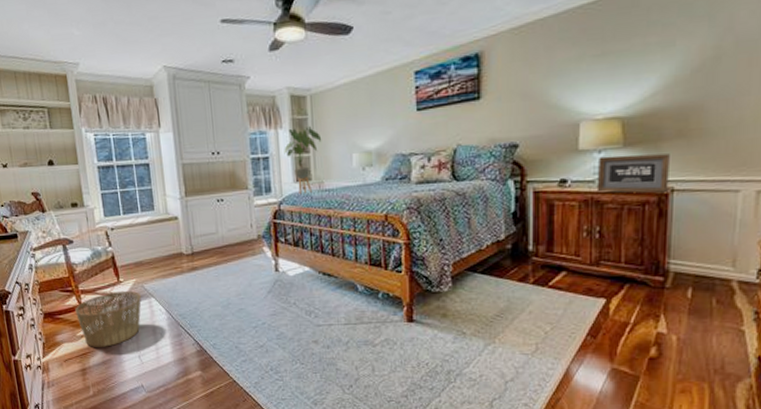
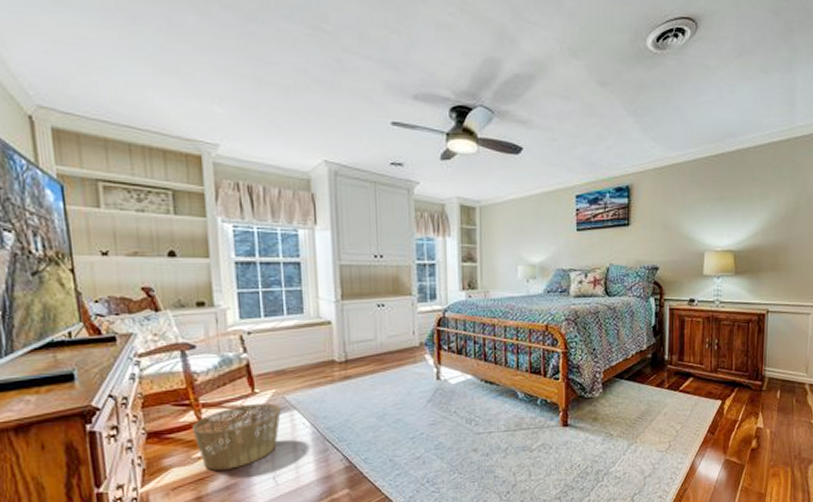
house plant: present [284,126,322,195] -> none [451,237,489,303]
picture frame: present [596,154,670,193] -> none [716,281,766,314]

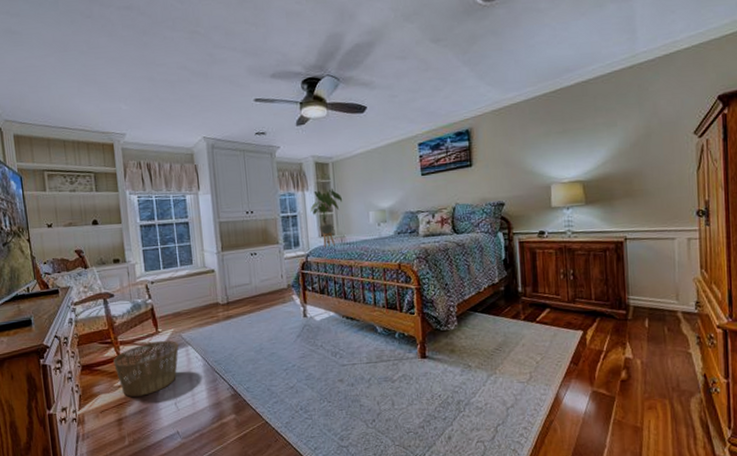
house plant: none [451,237,489,303] -> present [310,189,343,248]

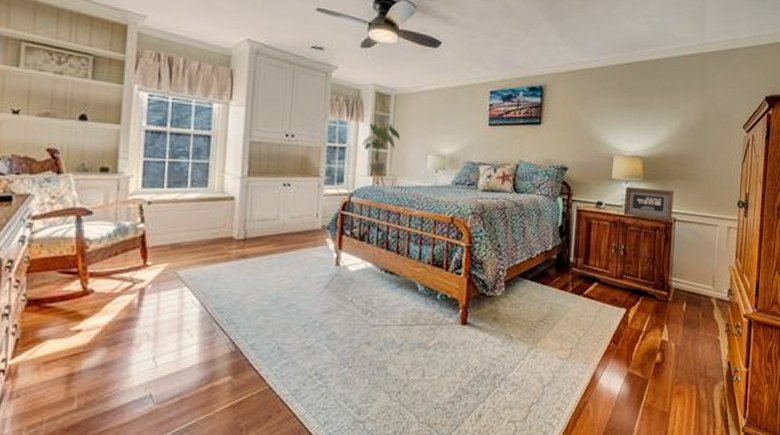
basket: present [113,340,179,397] -> none [75,276,171,346]
picture frame: none [567,209,623,242] -> present [623,186,674,222]

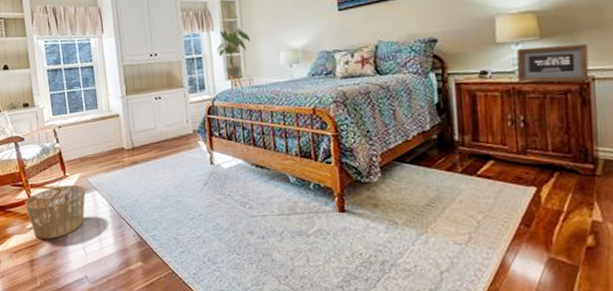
basket: none [75,276,171,346] -> present [25,184,86,239]

